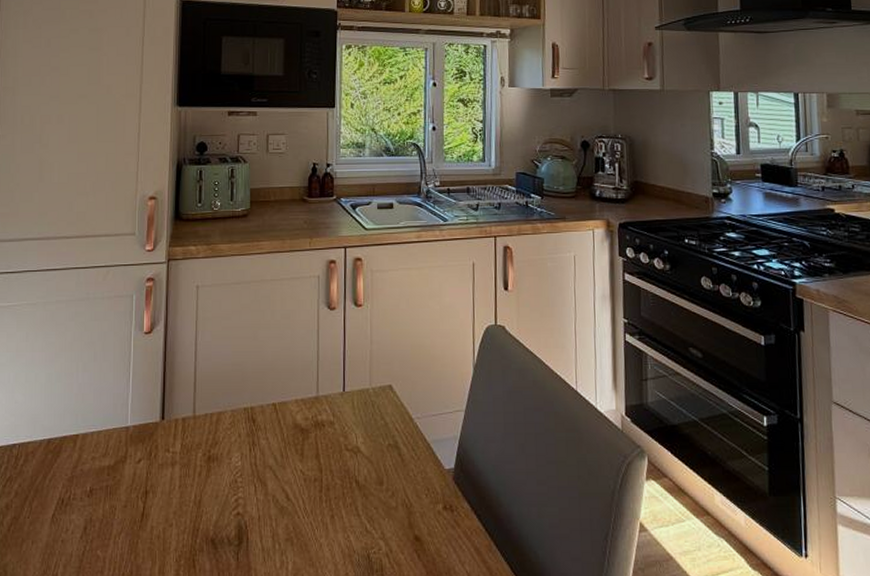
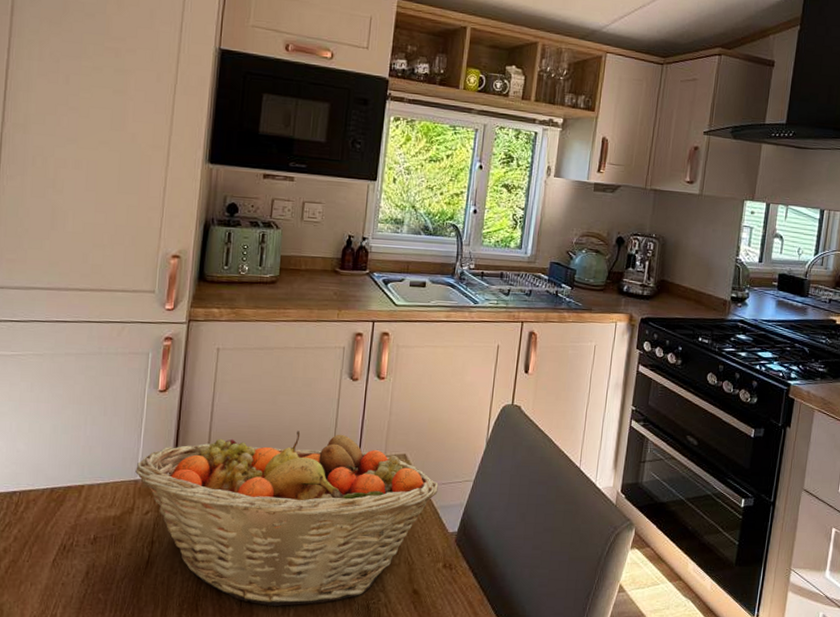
fruit basket: none [126,366,429,560] -> present [135,431,439,607]

